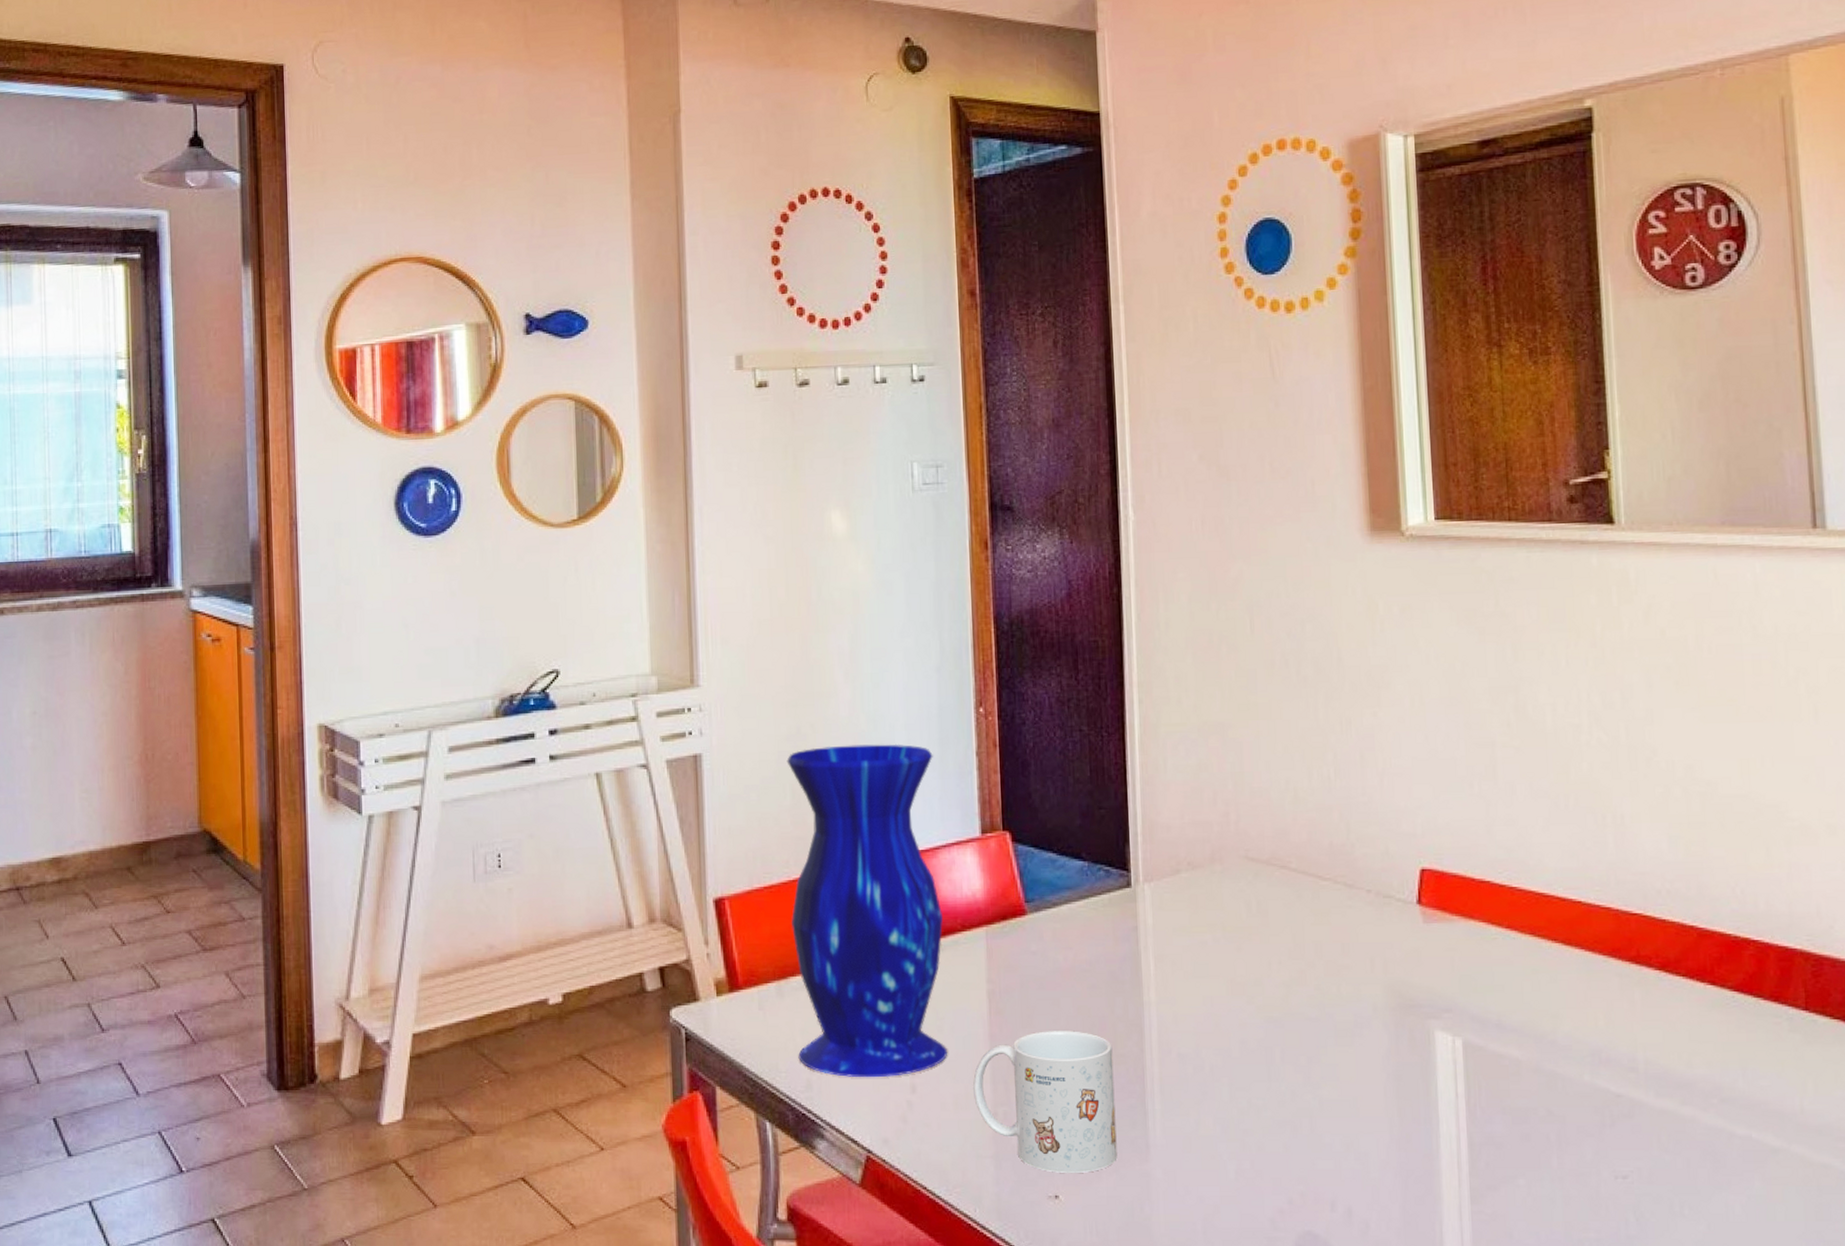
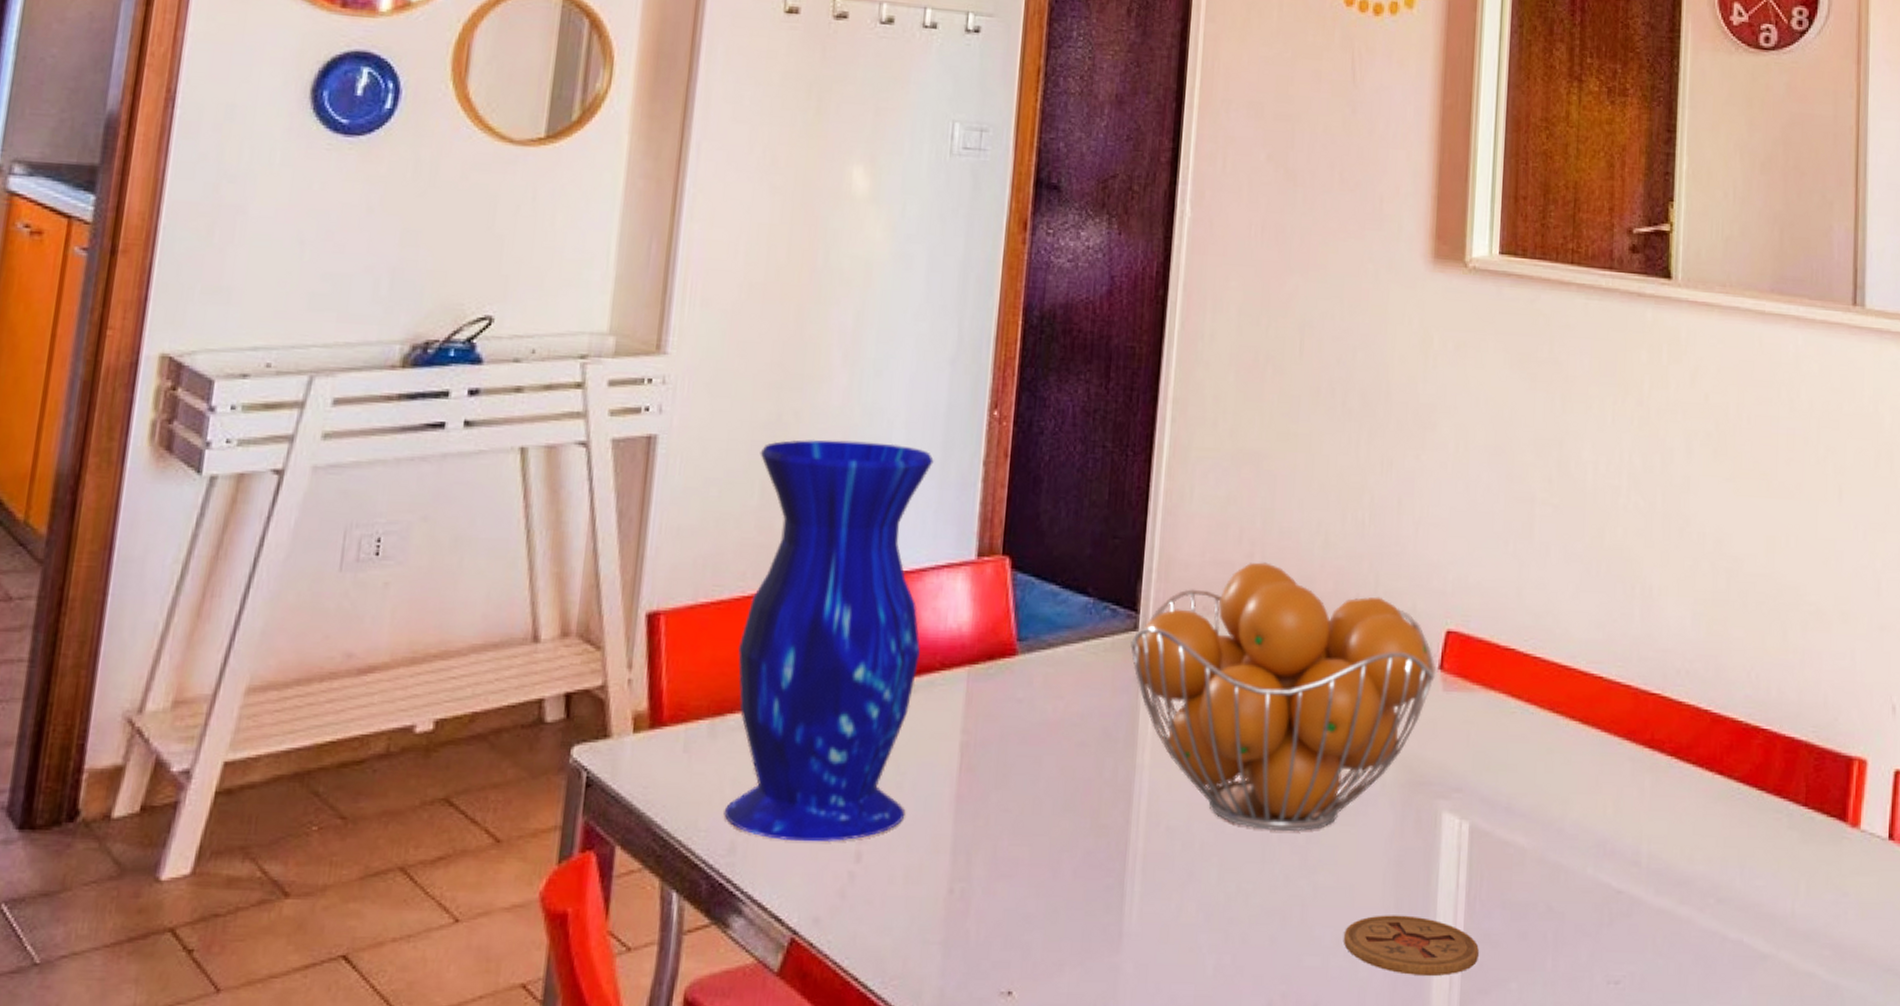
mug: present [973,1031,1117,1174] -> none [928,793,1095,966]
fruit basket: none [1126,820,1414,1054] -> present [1130,562,1435,832]
coaster: none [1353,1123,1484,1174] -> present [1344,915,1479,976]

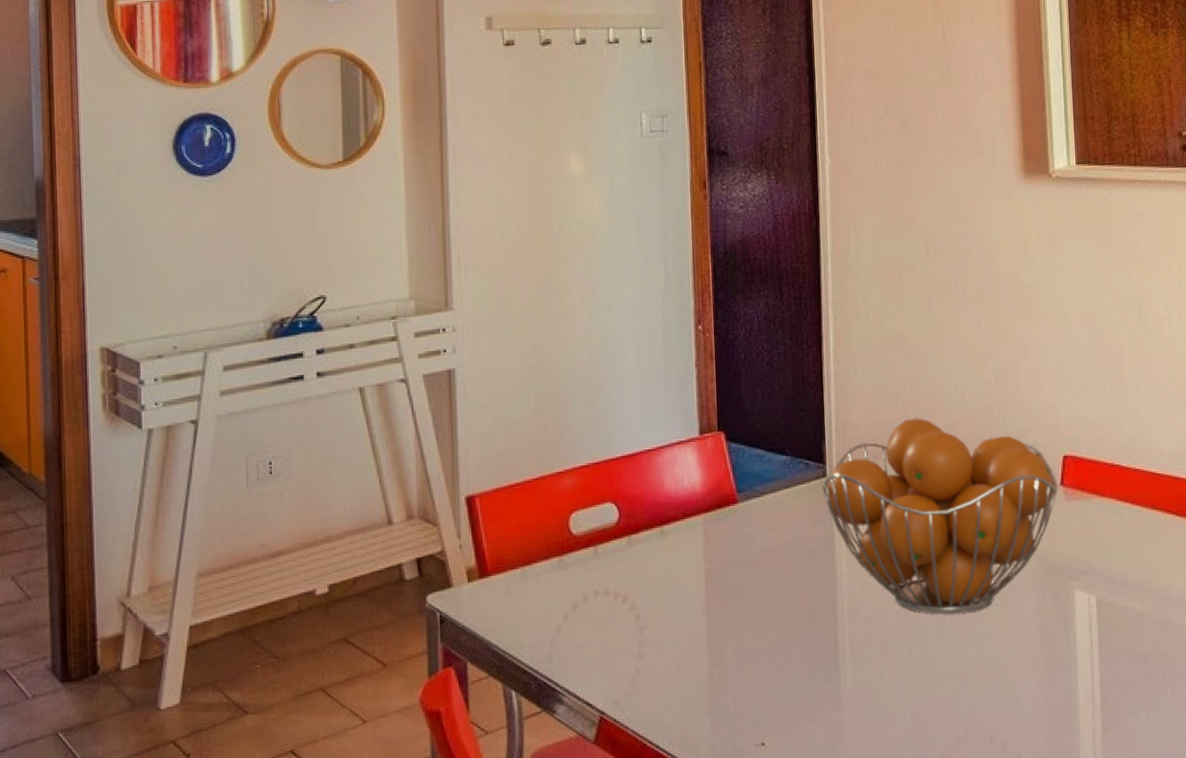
vase: present [724,439,934,842] -> none [530,357,671,649]
coaster: present [1344,915,1479,976] -> none [1008,667,1113,711]

